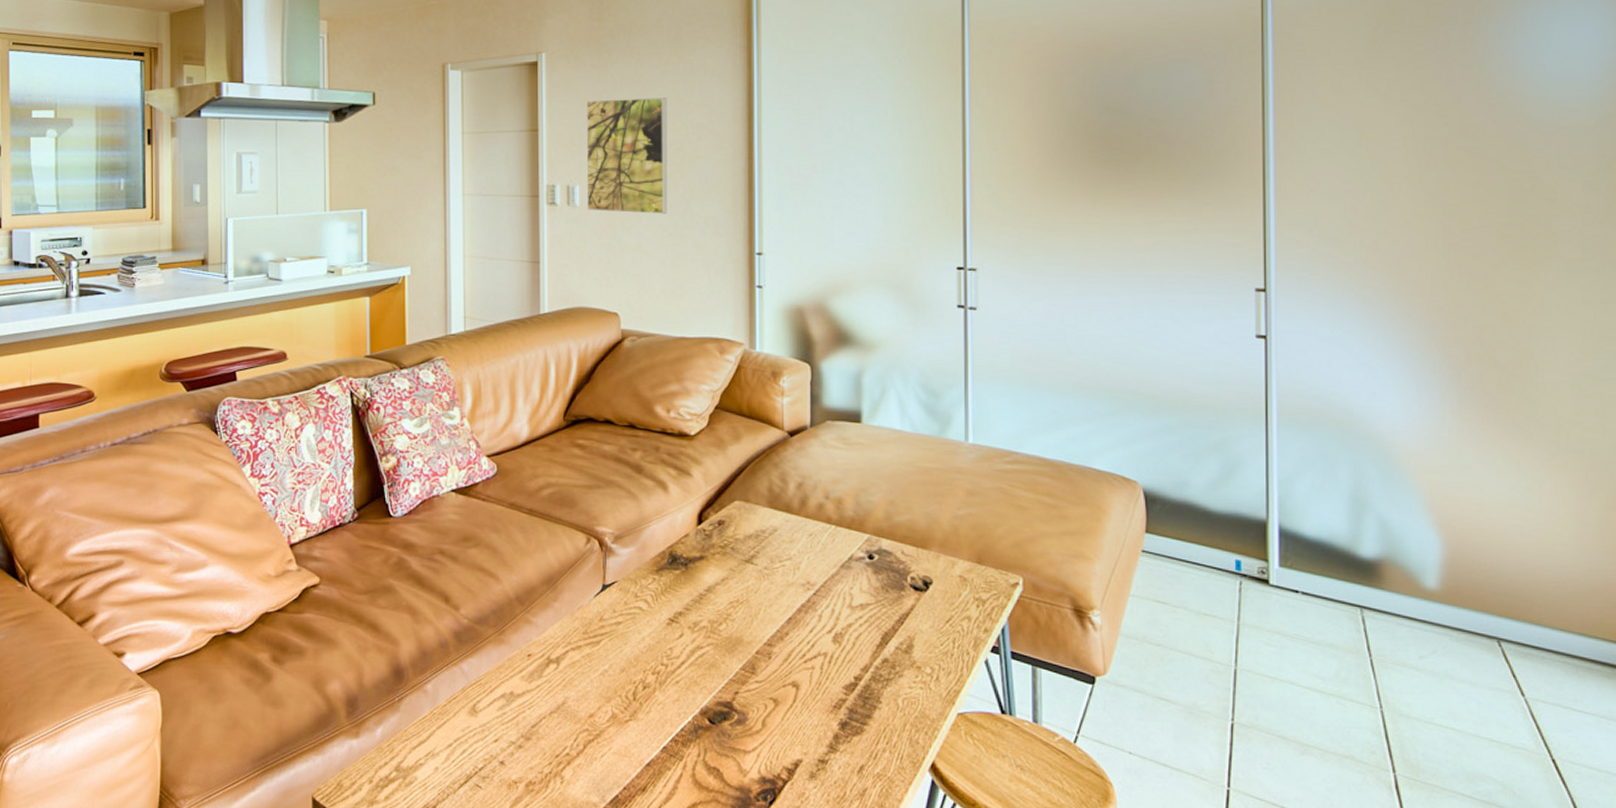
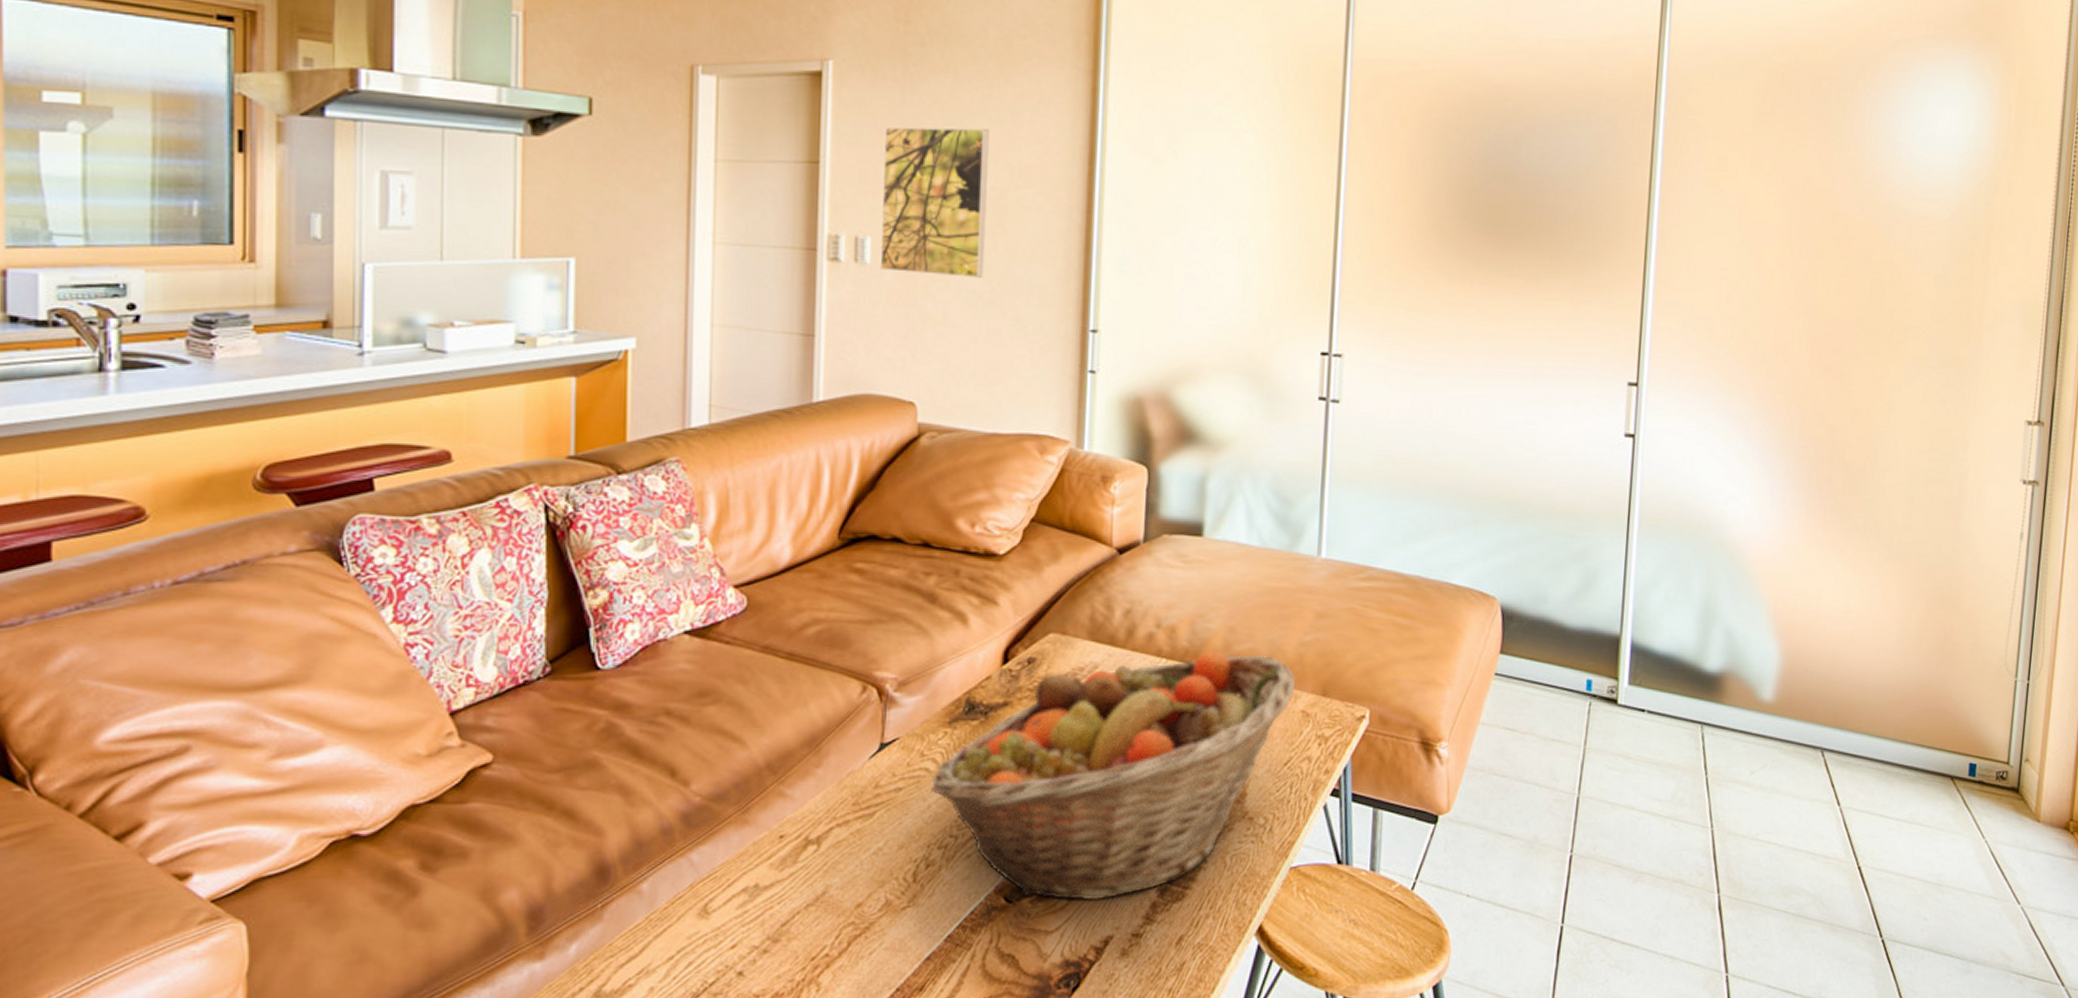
fruit basket: none [645,520,951,728] -> present [931,651,1295,901]

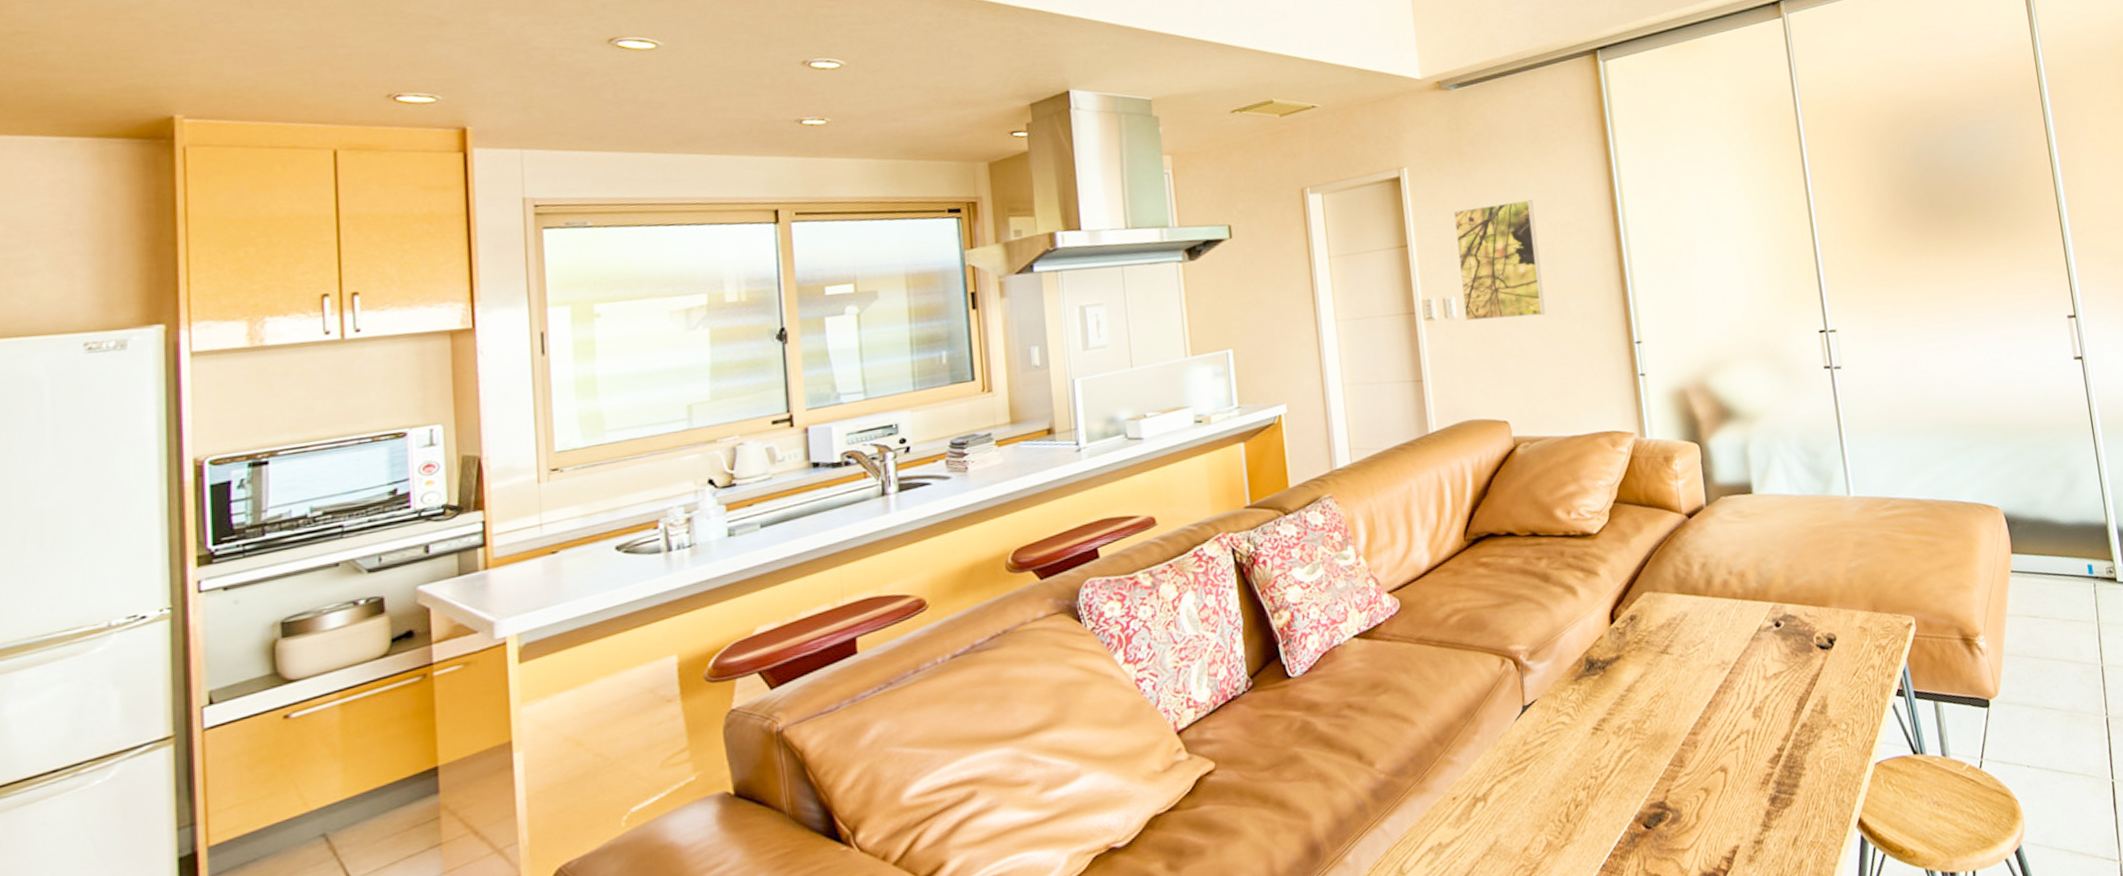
fruit basket: present [931,651,1295,901] -> none [1568,584,1850,821]

